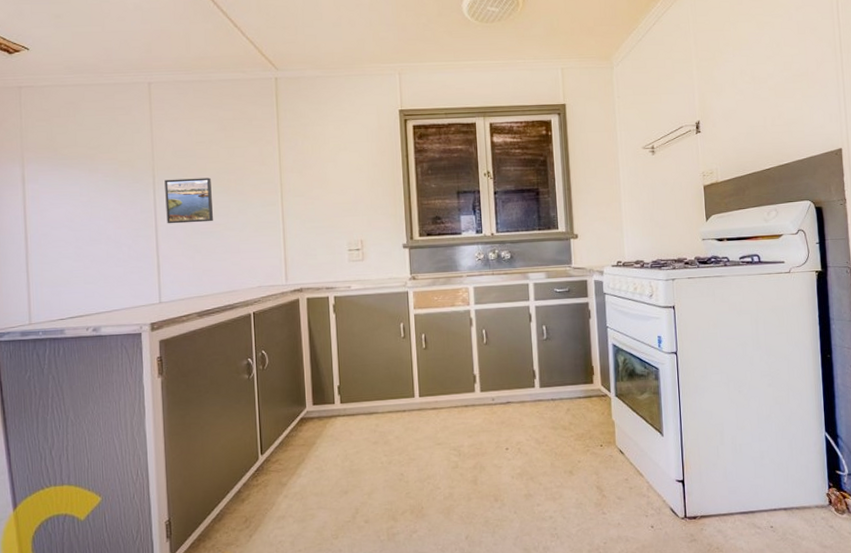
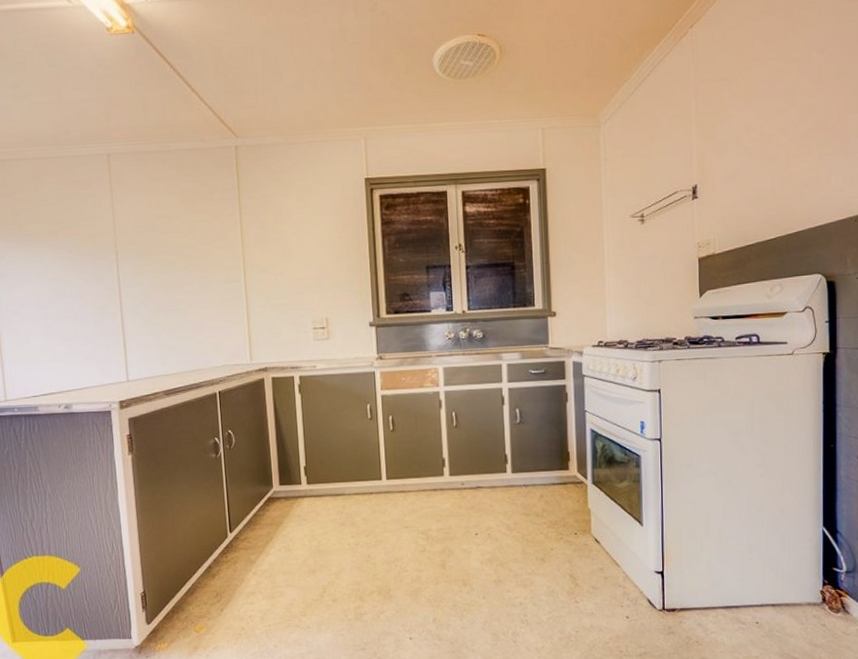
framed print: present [164,177,213,224] -> none [127,253,177,302]

